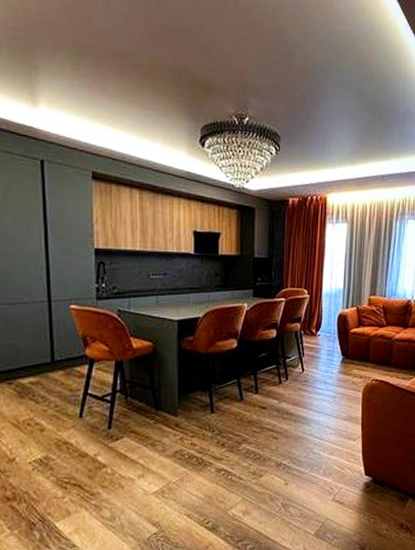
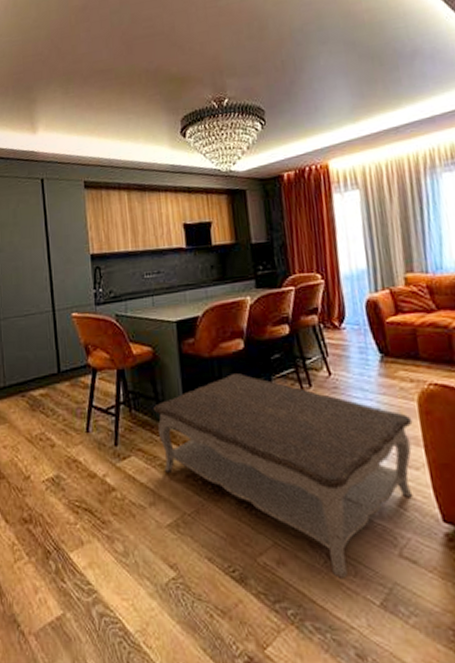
coffee table: none [148,368,357,520] -> present [153,373,413,579]

